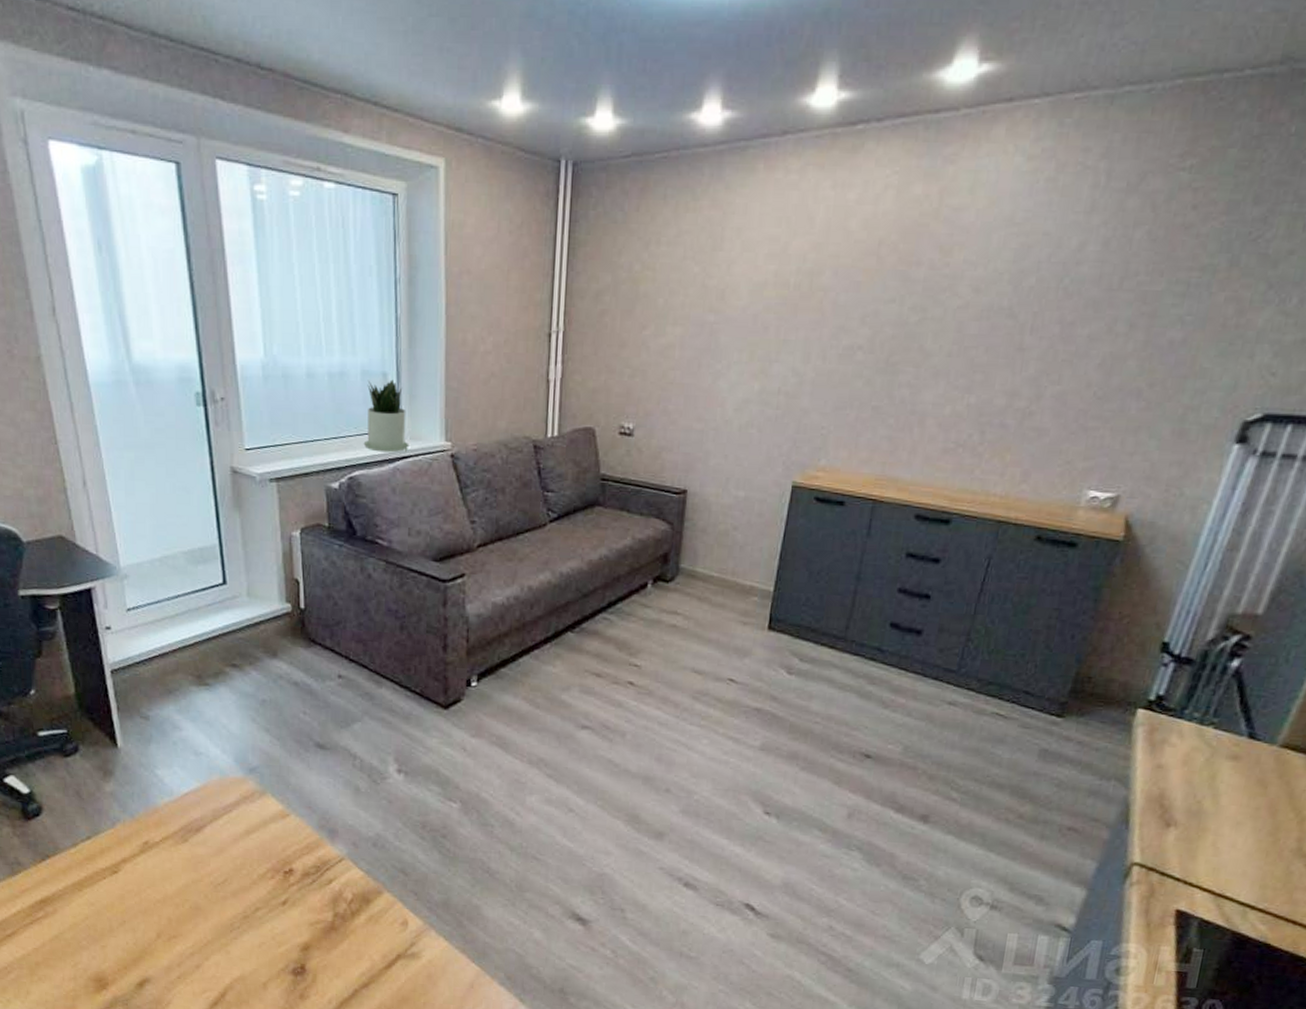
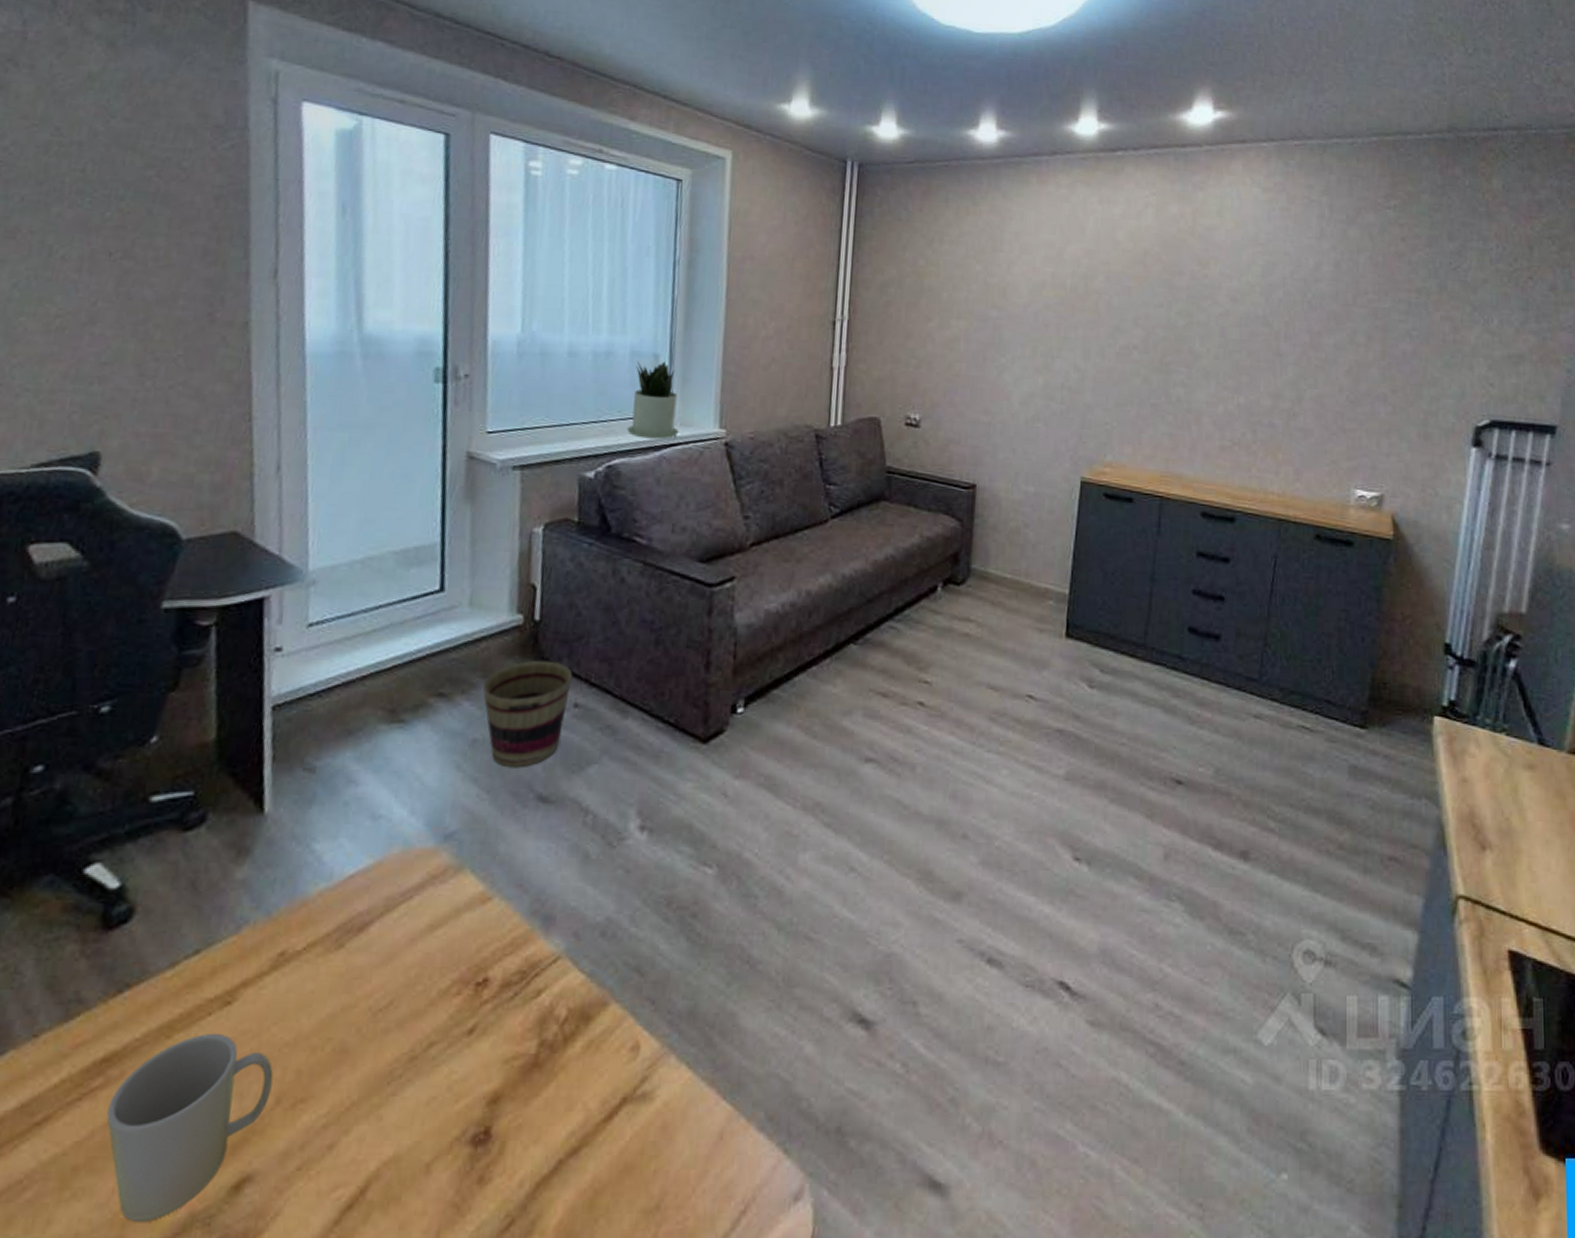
mug: none [50,890,153,999] -> present [106,1033,274,1223]
basket: none [265,640,335,723] -> present [482,660,573,768]

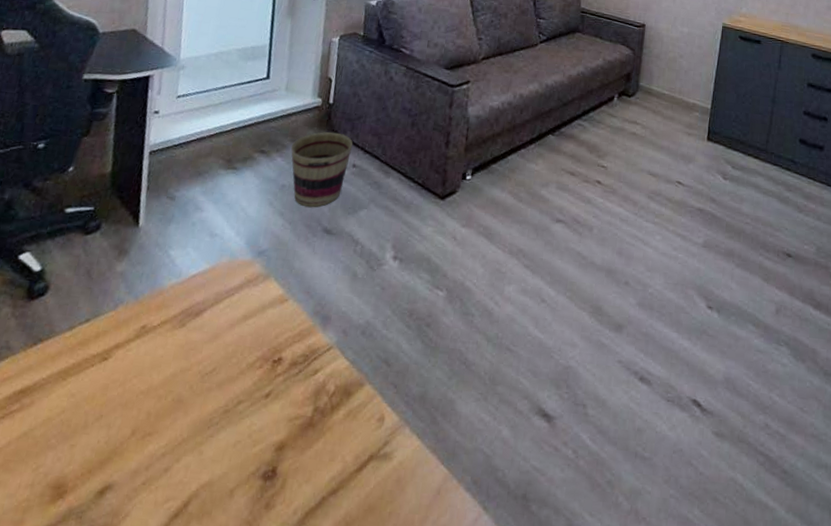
mug: present [106,1033,274,1223] -> none [19,379,132,511]

